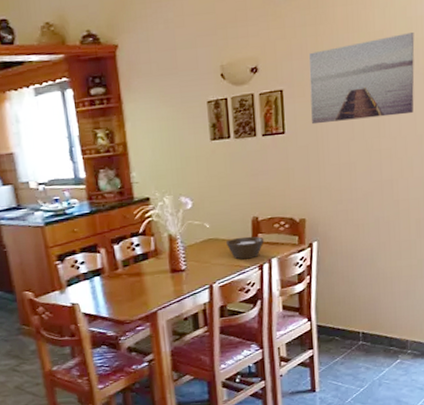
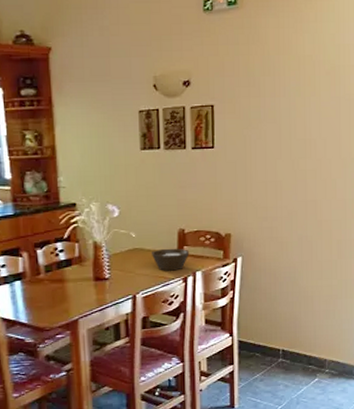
wall art: present [308,33,415,125] -> none [240,60,342,141]

